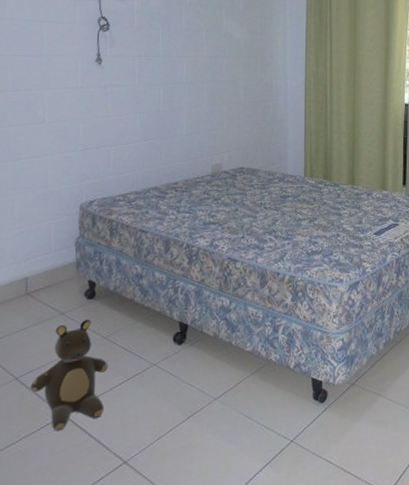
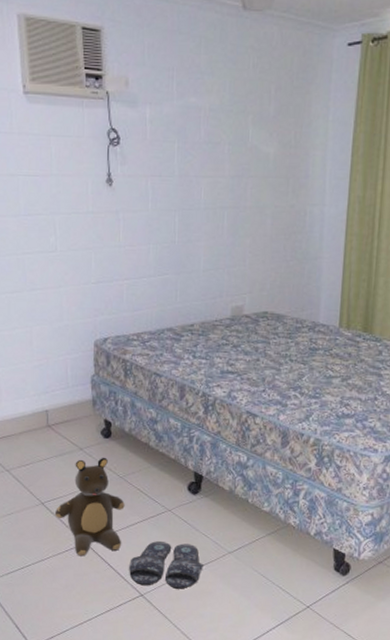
slippers: none [111,397,191,452] -> present [129,541,205,589]

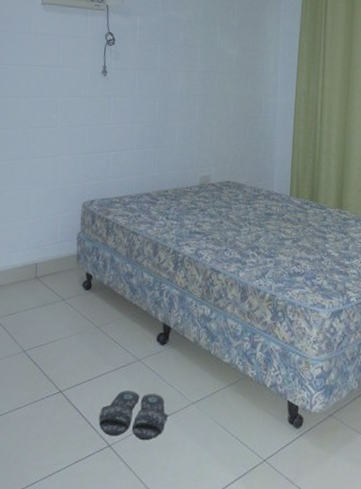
teddy bear: present [55,457,125,557] -> none [35,307,99,405]

